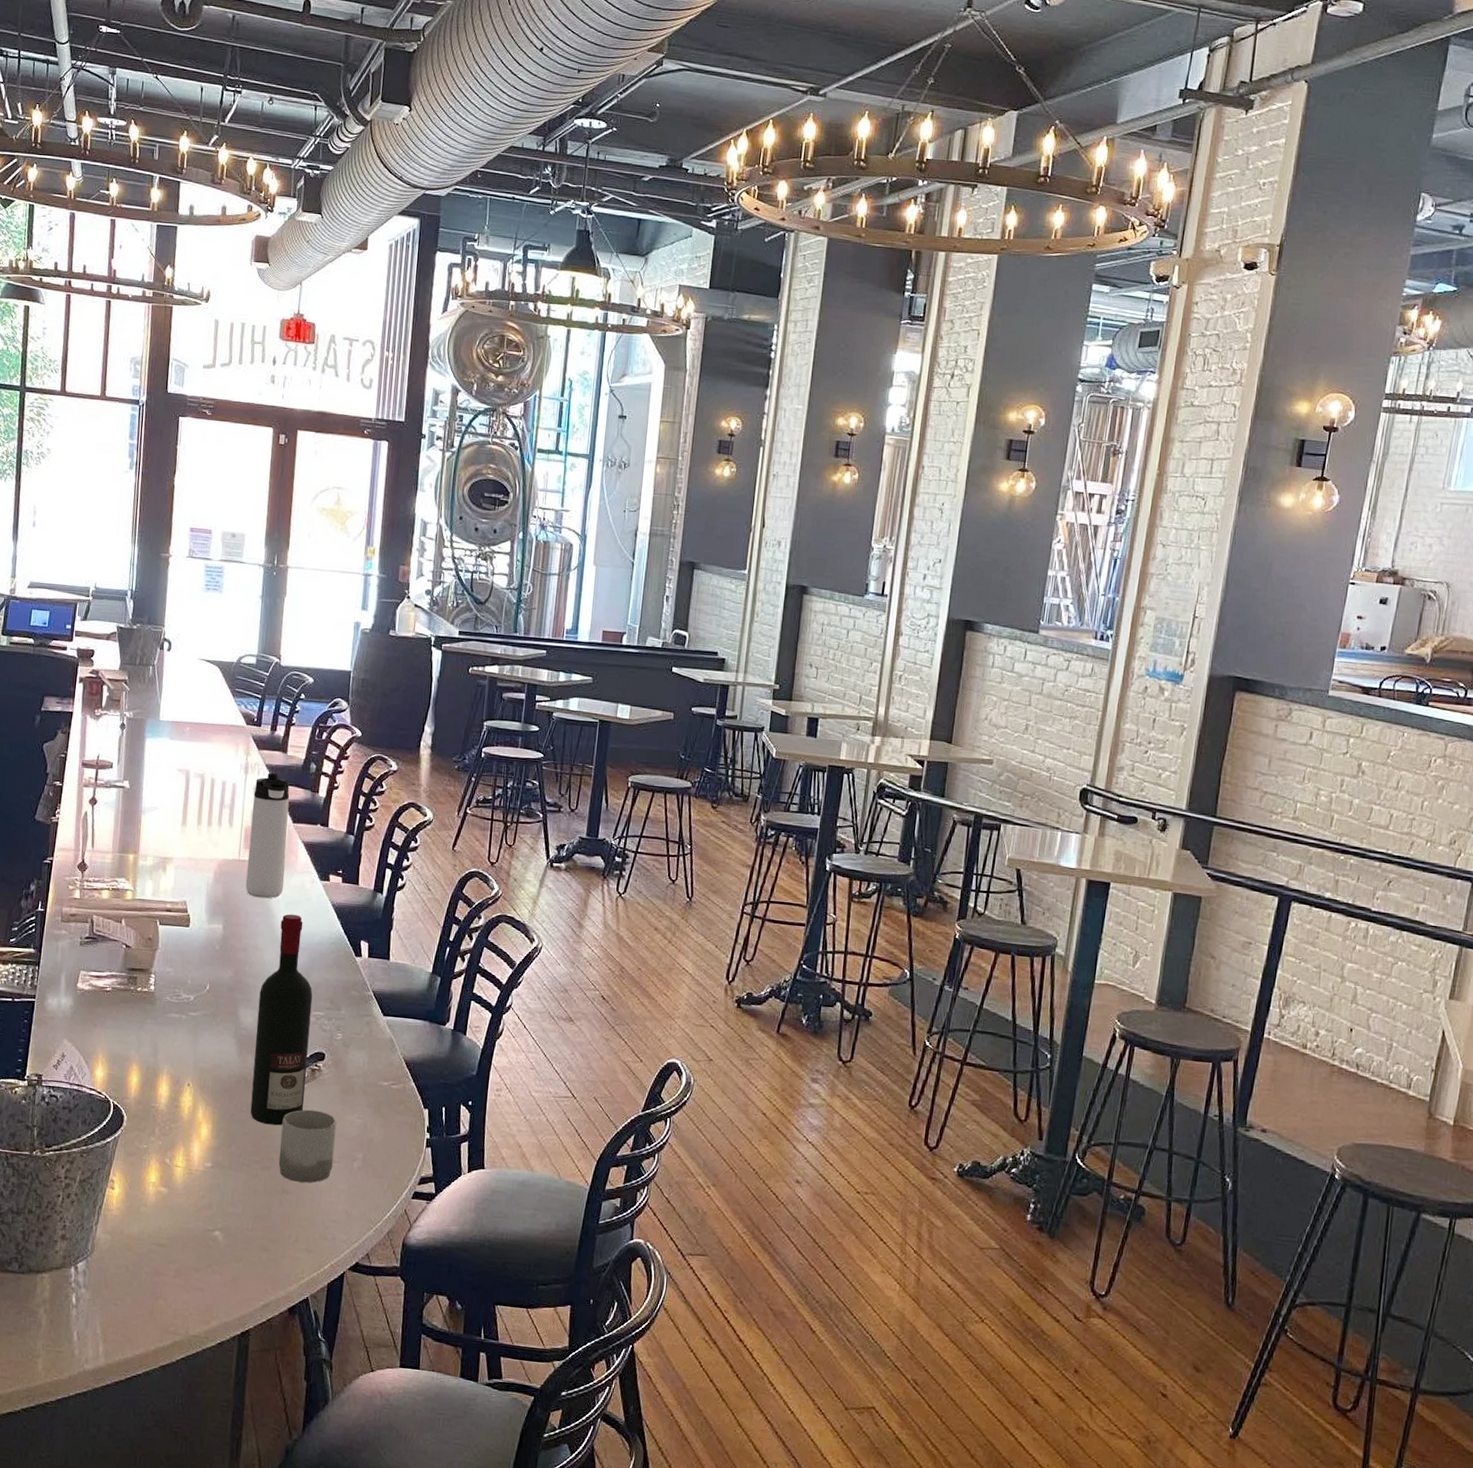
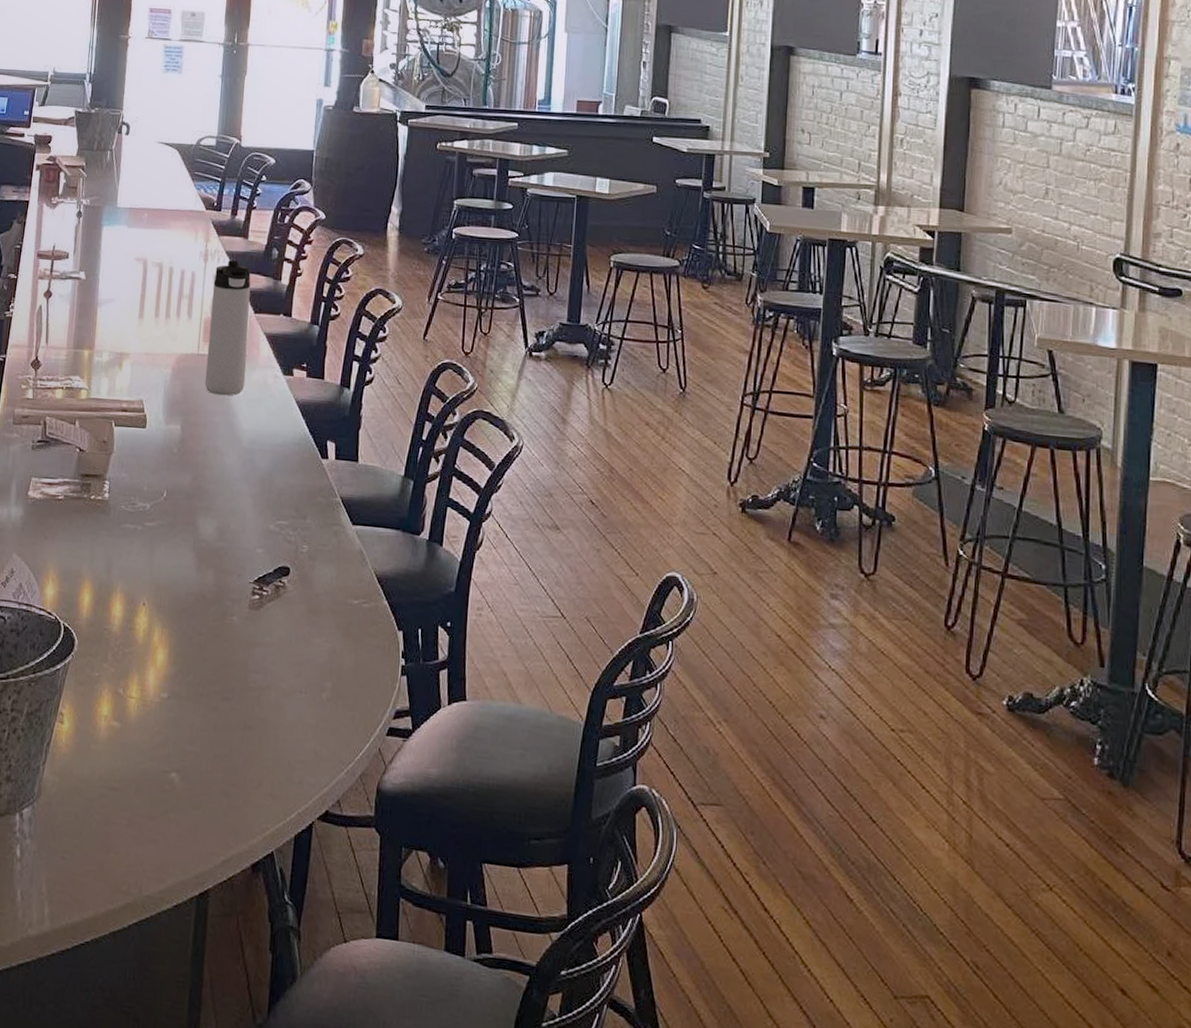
wine bottle: present [250,914,313,1126] -> none [209,412,277,651]
cup: present [278,1109,337,1183] -> none [240,632,303,717]

